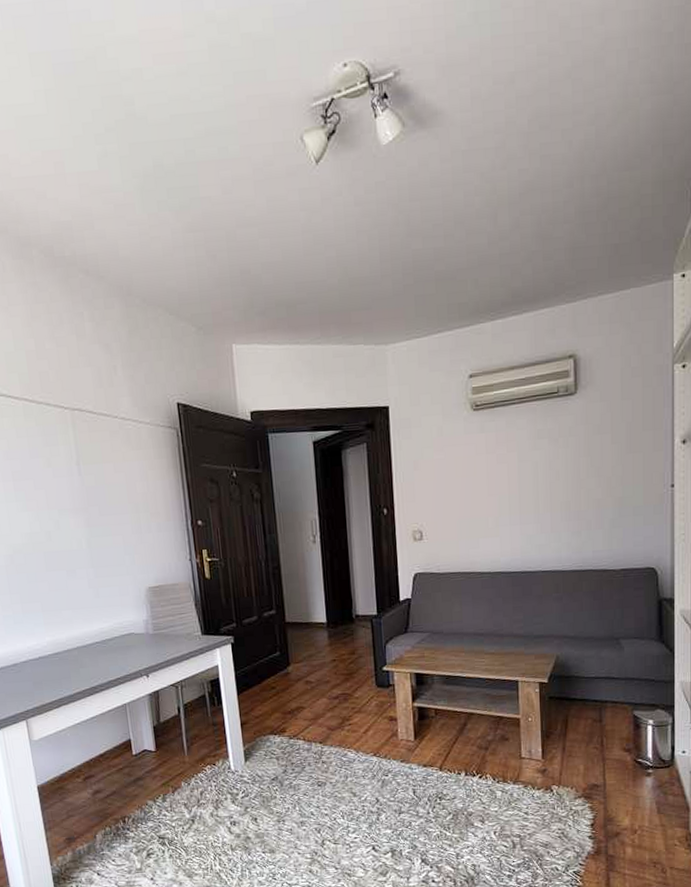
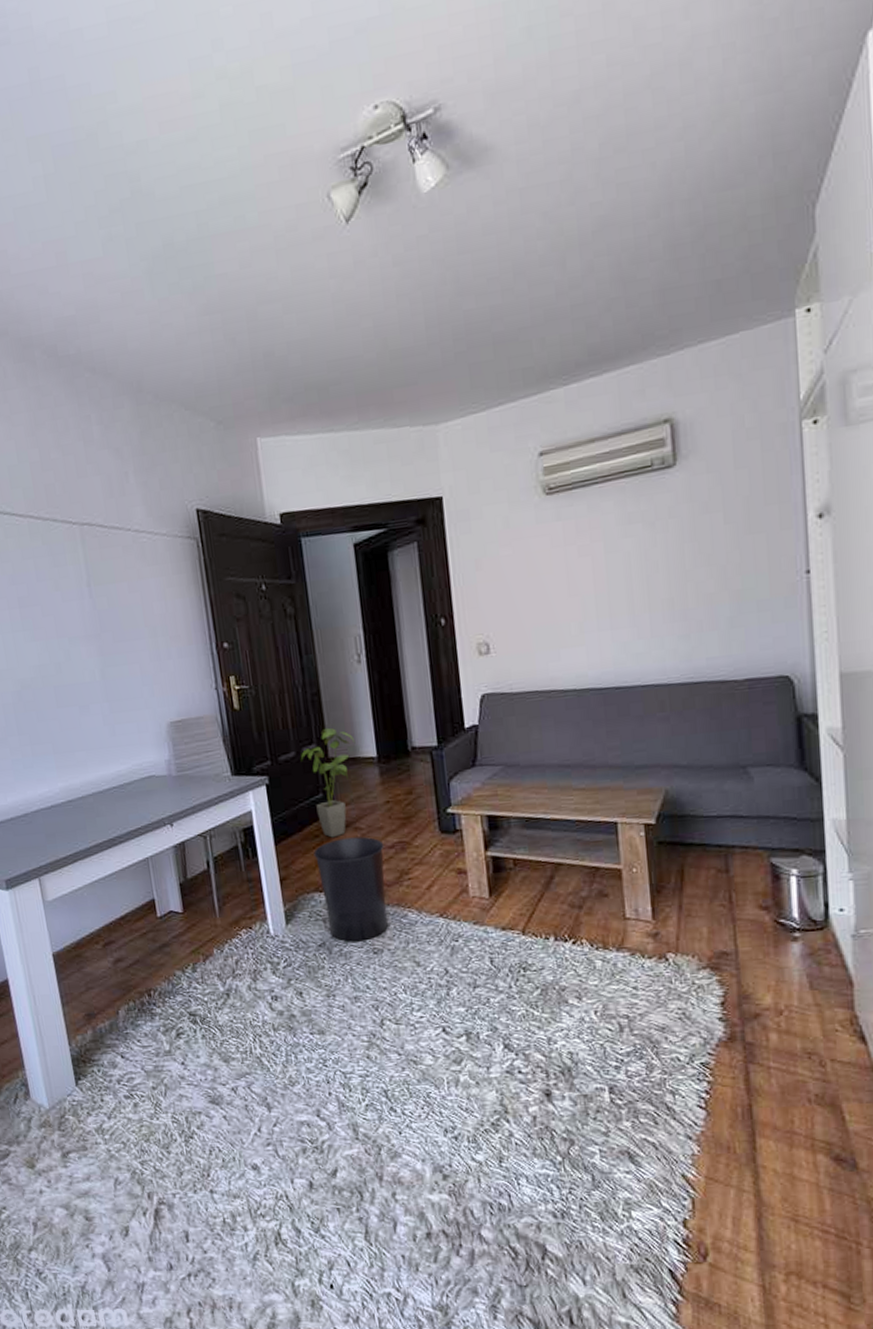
house plant: none [261,596,309,690] -> present [300,727,356,838]
waste bin: none [270,689,331,776] -> present [313,836,388,942]

